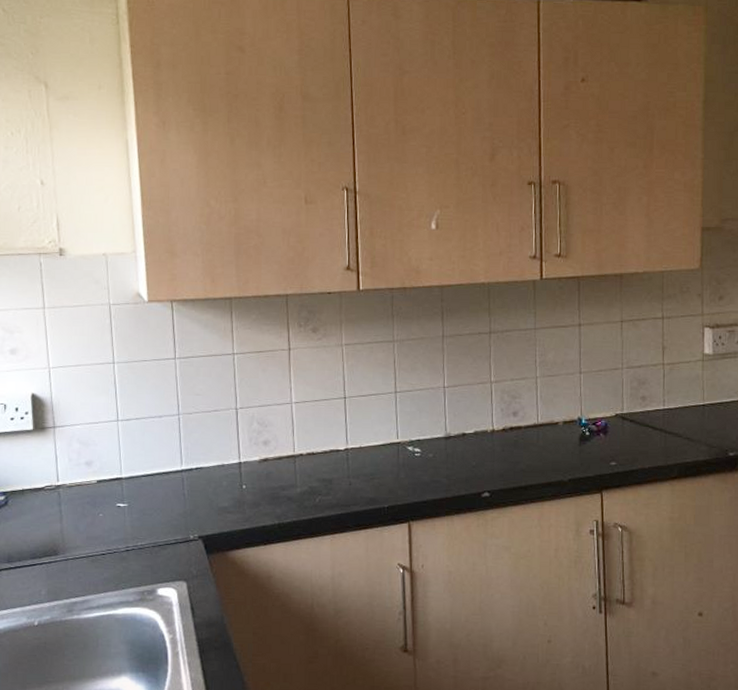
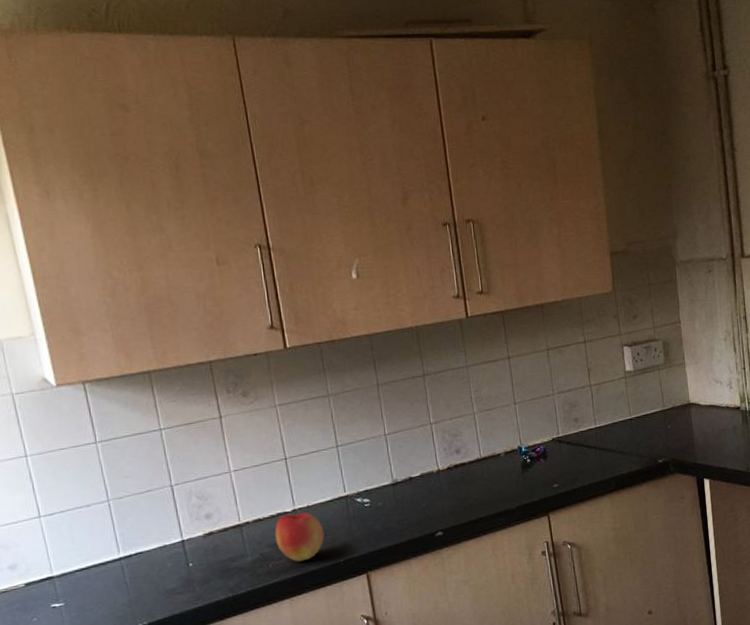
apple: none [325,452,373,501] -> present [274,512,325,562]

